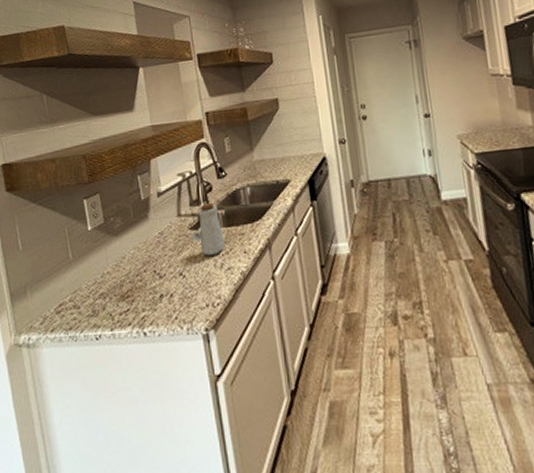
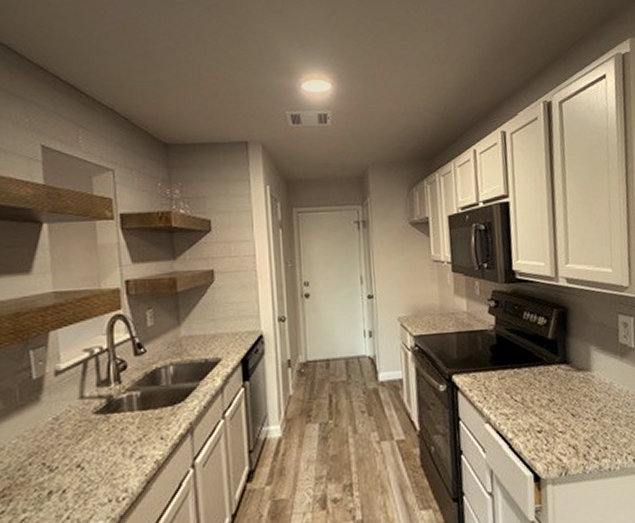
bottle: present [191,203,225,255] -> none [96,384,138,443]

